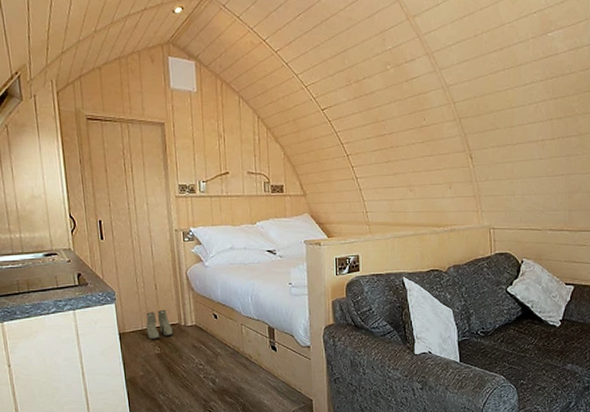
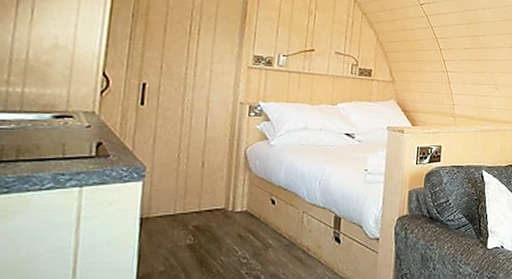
boots: present [146,310,173,339] -> none [180,192,215,227]

